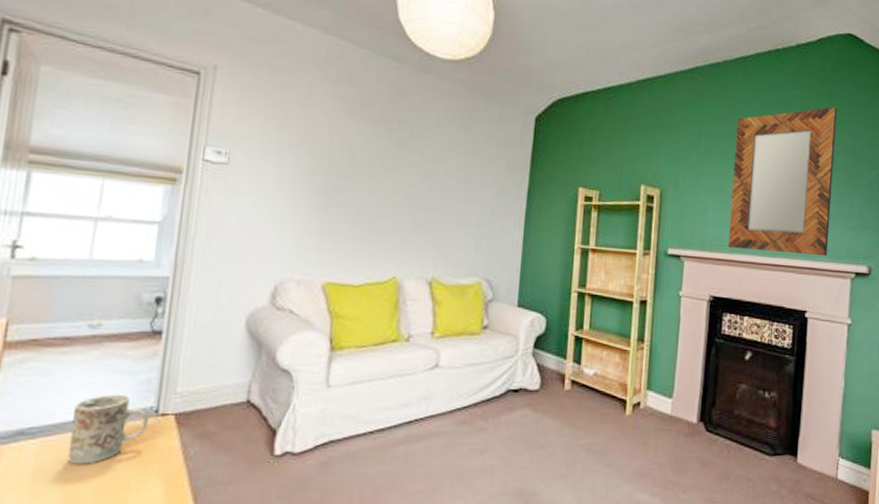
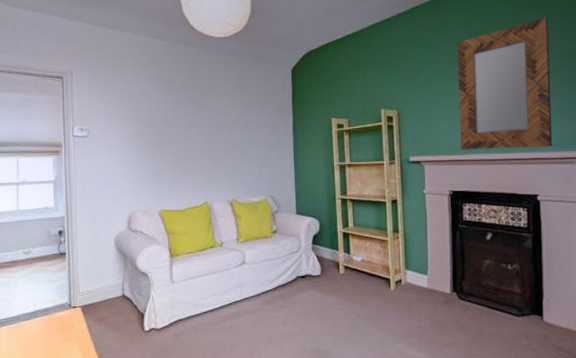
mug: present [68,394,149,464] -> none [24,295,66,341]

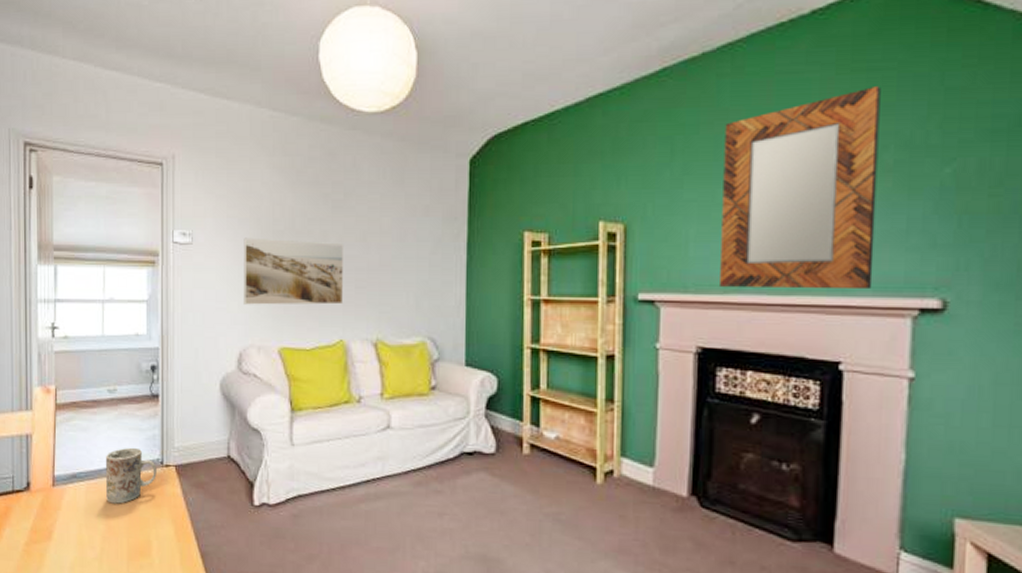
mug: none [24,295,66,341] -> present [106,447,157,504]
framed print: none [129,130,206,180] -> present [243,237,344,305]

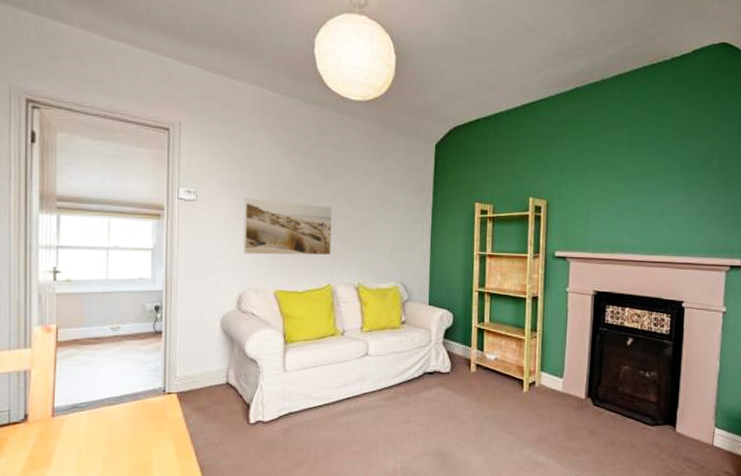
mug: present [106,447,157,504] -> none [108,378,159,429]
home mirror: present [720,86,881,288] -> none [610,114,712,251]

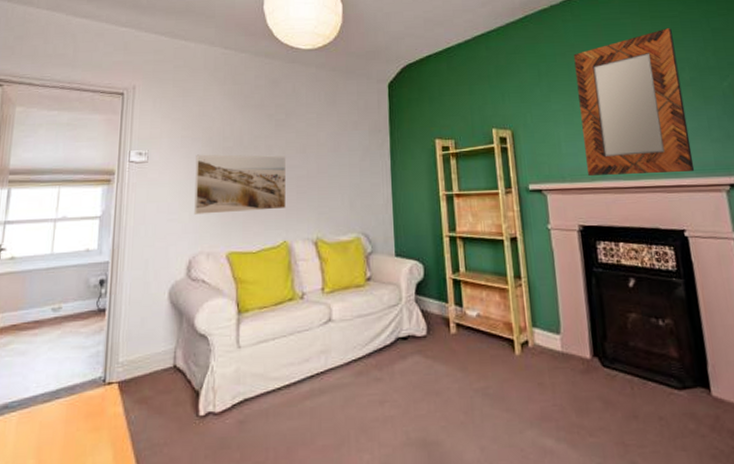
home mirror: none [610,114,712,251] -> present [573,28,695,176]

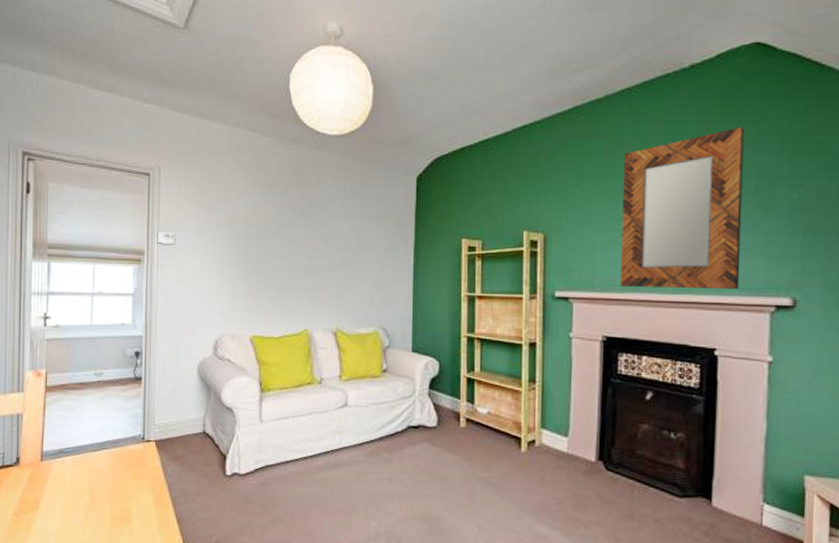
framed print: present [194,154,287,215] -> none [220,240,309,299]

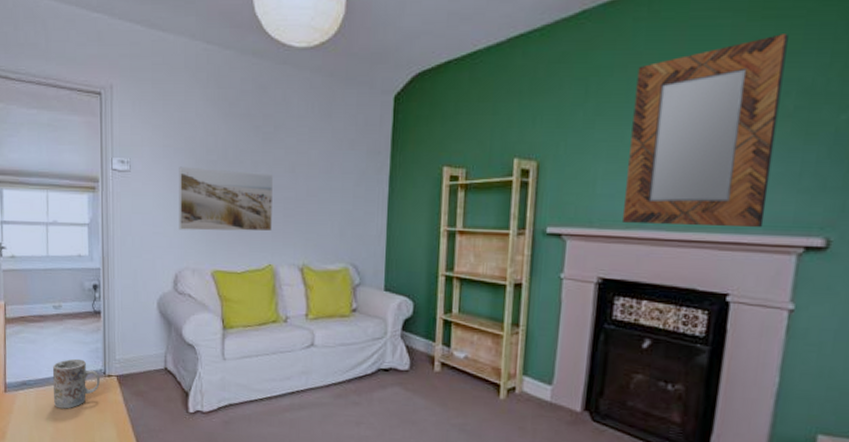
mug: none [91,424,138,476] -> present [53,358,100,409]
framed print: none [220,240,309,299] -> present [179,166,274,232]

